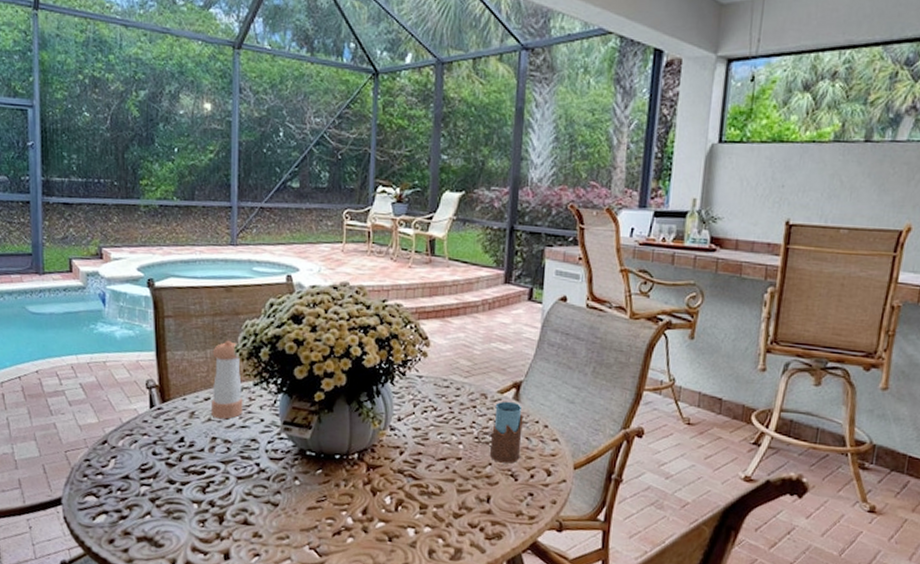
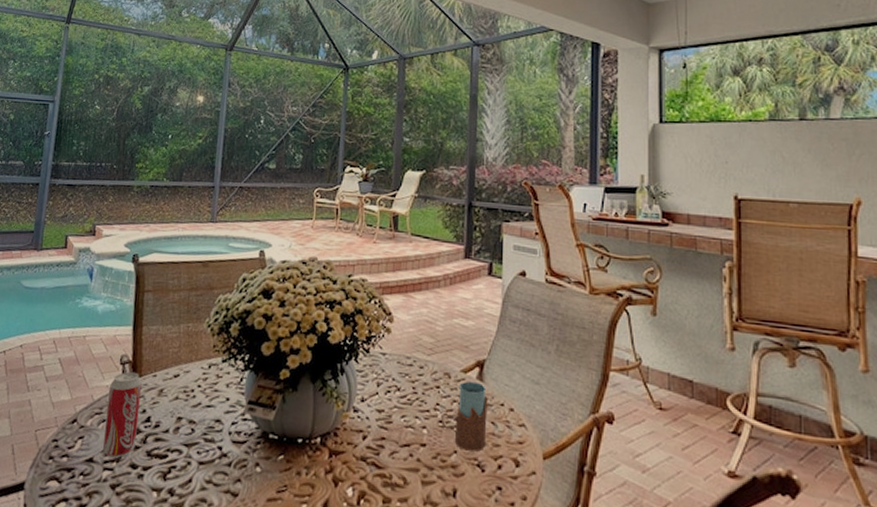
beverage can: none [138,395,171,475] -> present [103,371,142,458]
pepper shaker: present [212,341,243,420] -> none [179,315,211,398]

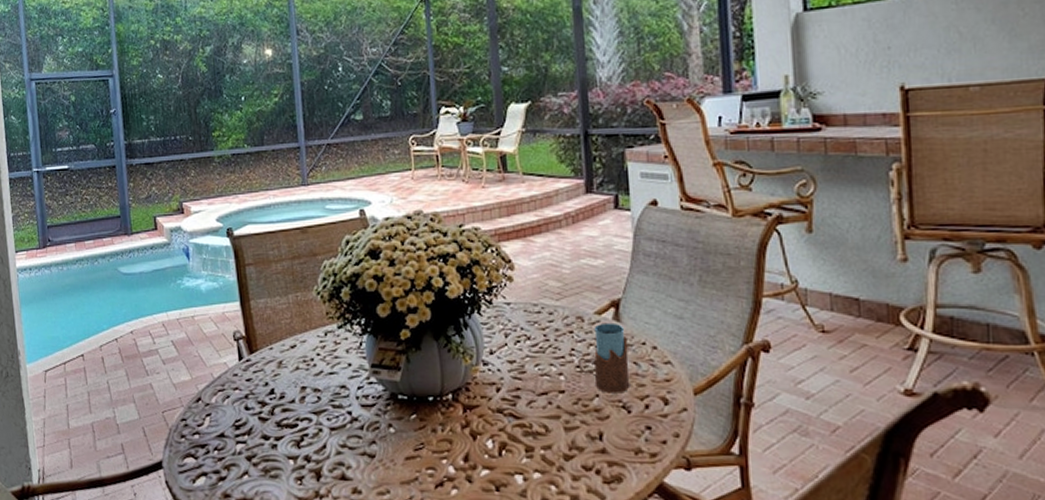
beverage can: present [103,371,142,458] -> none [227,346,264,431]

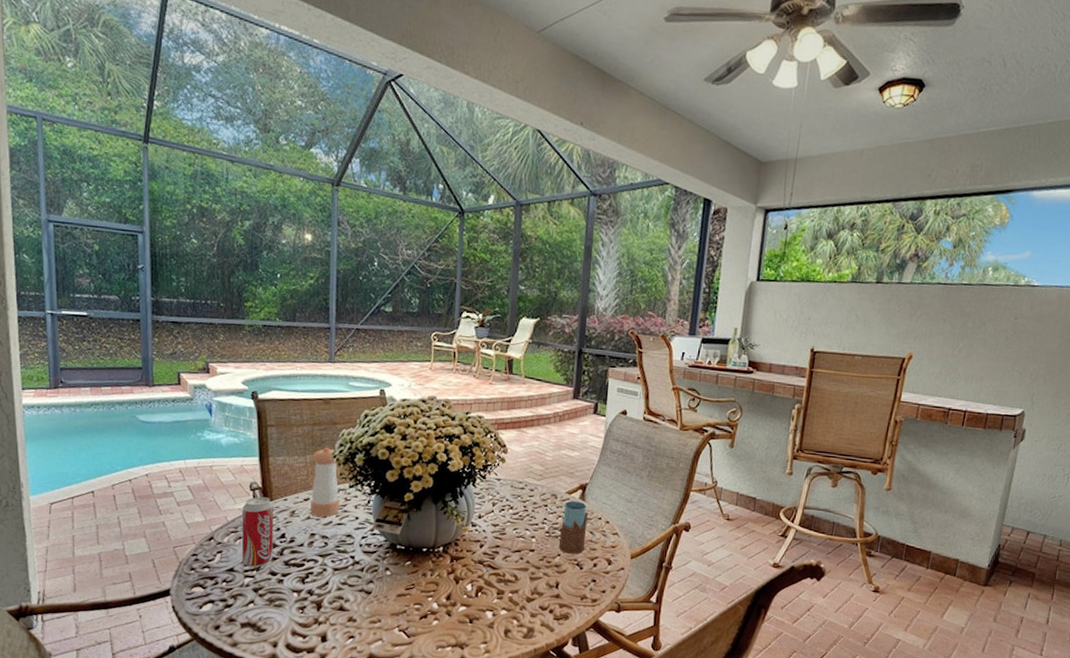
beverage can: none [227,346,264,431] -> present [242,496,273,568]
pepper shaker: none [294,284,330,367] -> present [311,448,339,518]

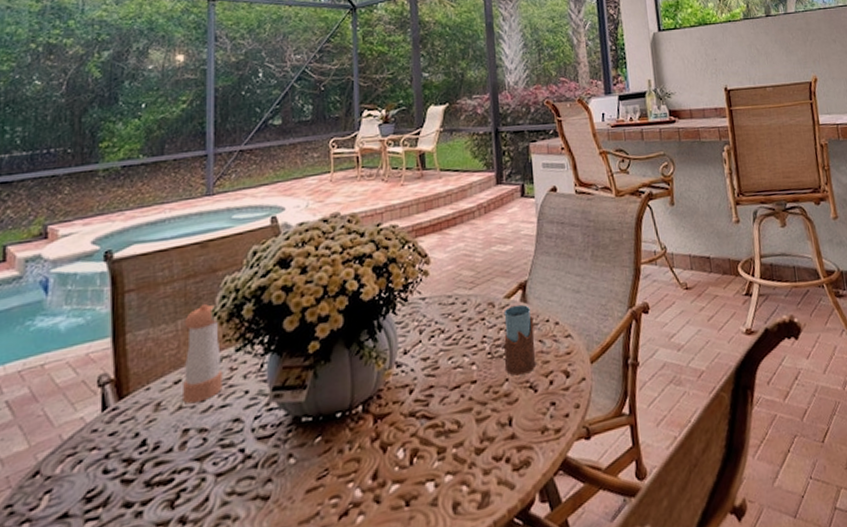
beverage can: present [242,496,273,568] -> none [82,391,131,504]

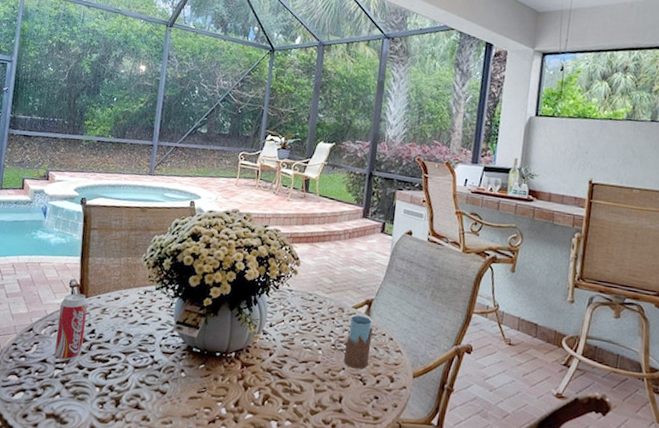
beverage can: none [82,391,131,504] -> present [55,293,88,361]
pepper shaker: present [183,304,222,404] -> none [119,251,147,317]

